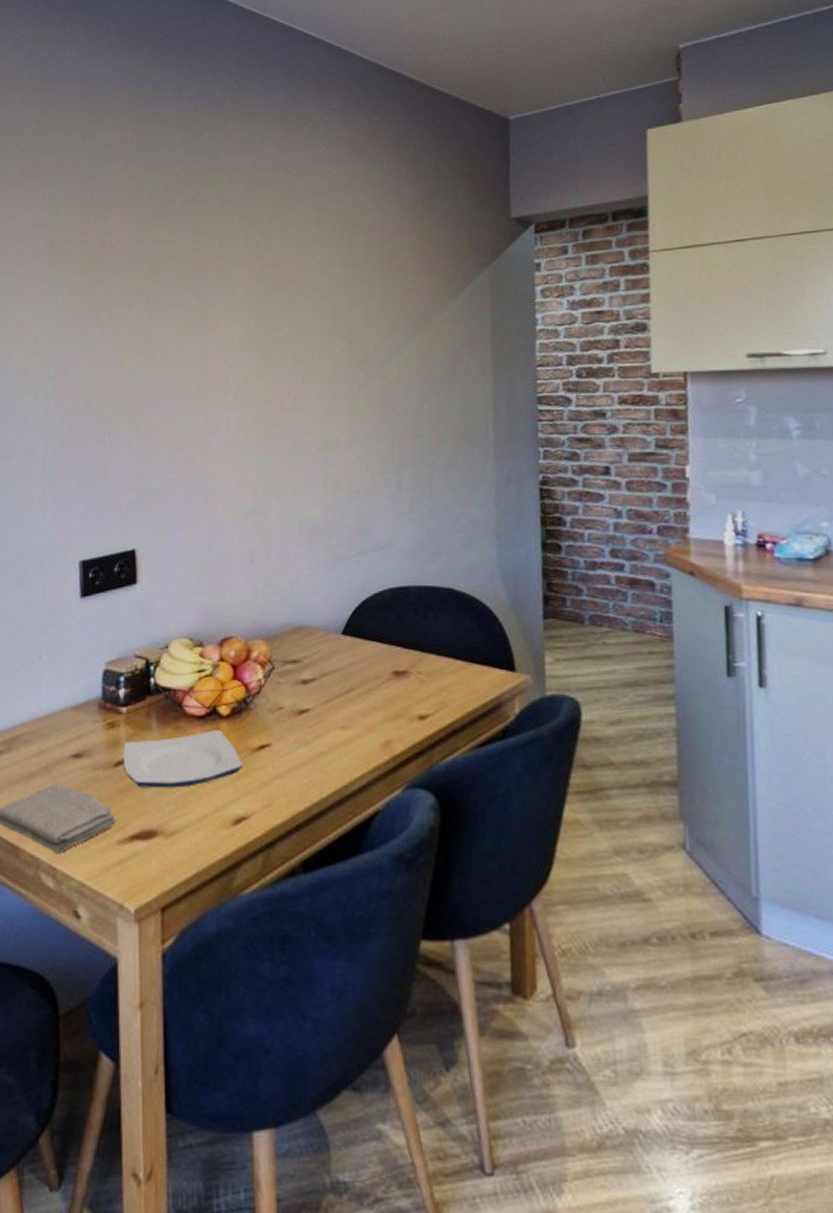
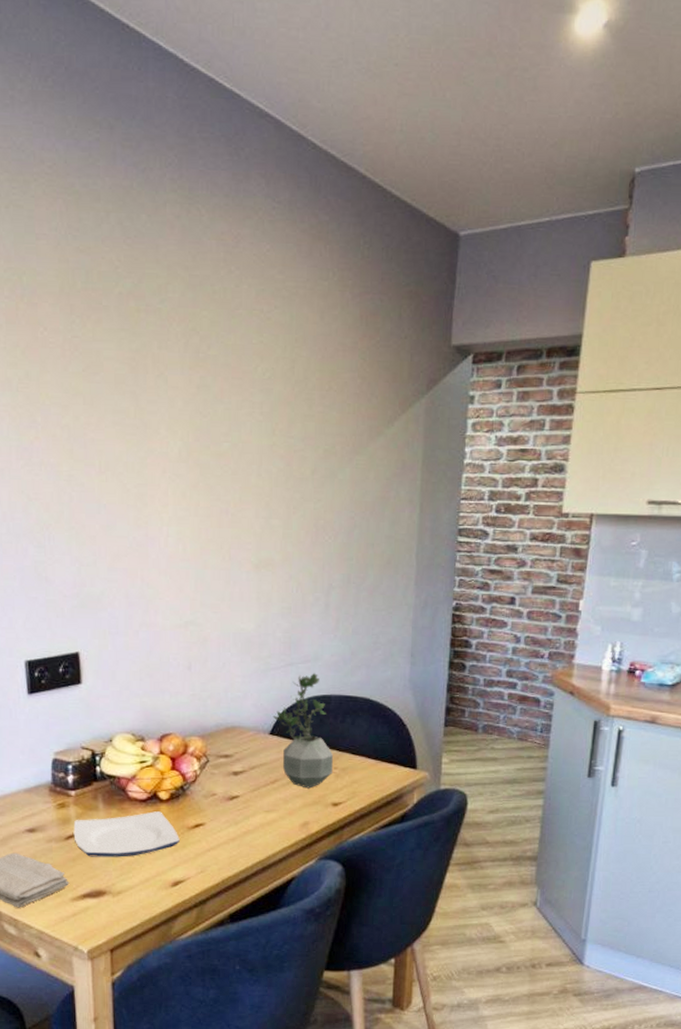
potted plant: none [345,561,416,699] -> present [273,672,333,789]

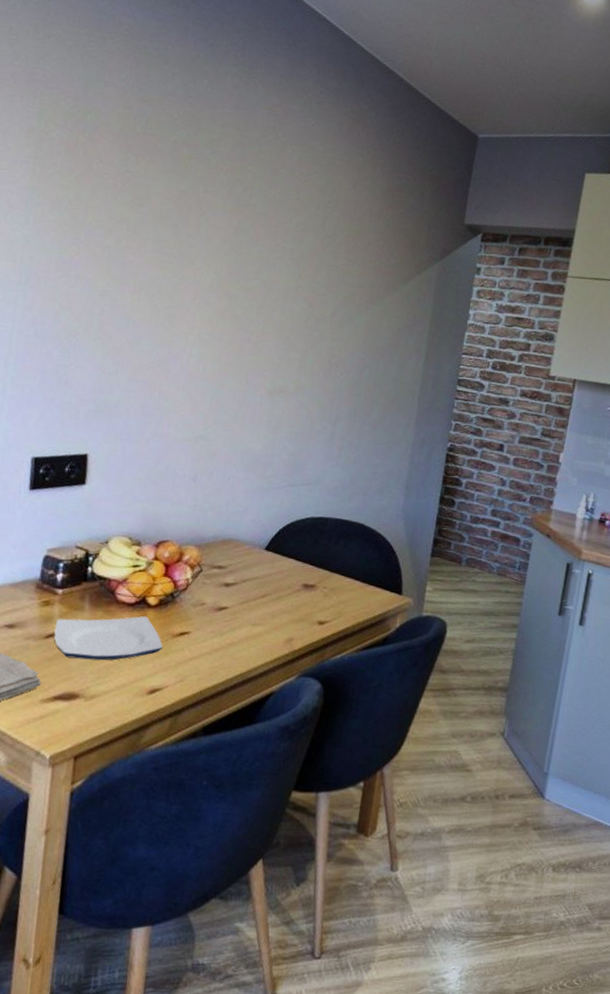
potted plant: present [273,672,333,789] -> none [270,494,324,606]

